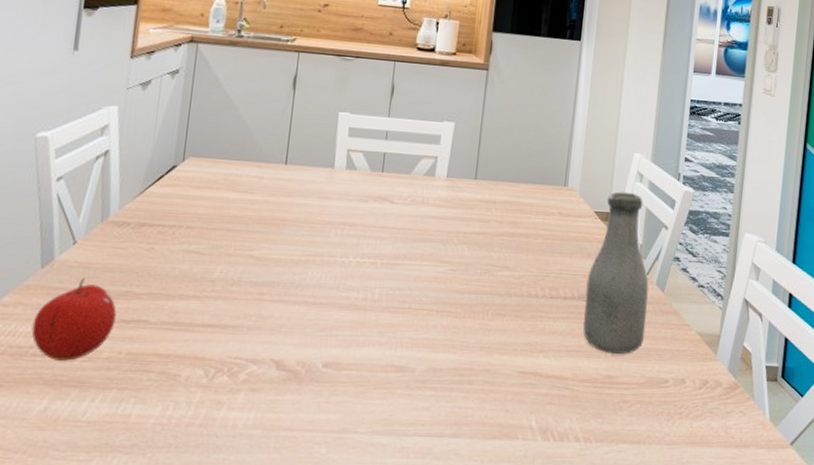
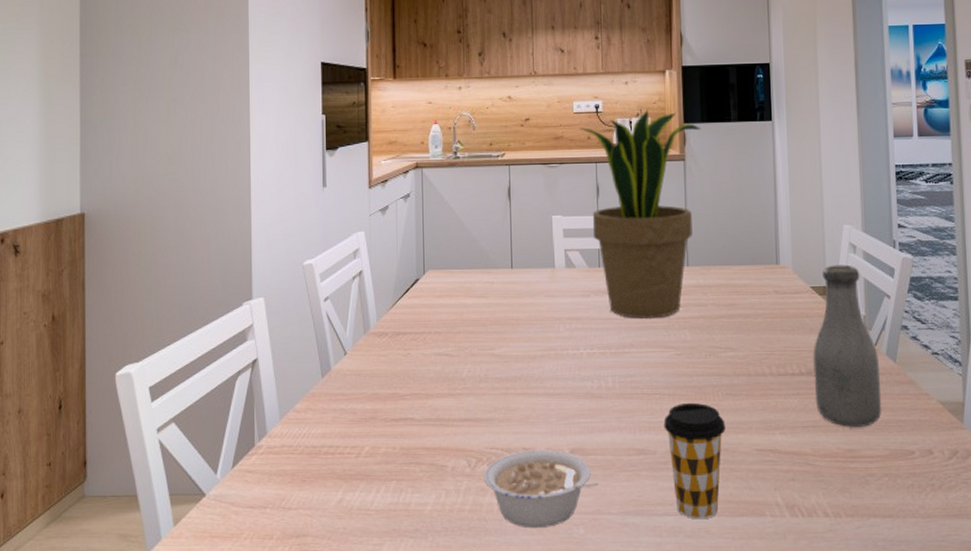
fruit: present [31,278,117,361] -> none [321,384,387,457]
legume: none [220,362,349,447] -> present [483,450,599,529]
potted plant: none [380,12,510,231] -> present [579,109,702,318]
coffee cup: none [427,320,491,441] -> present [663,402,726,520]

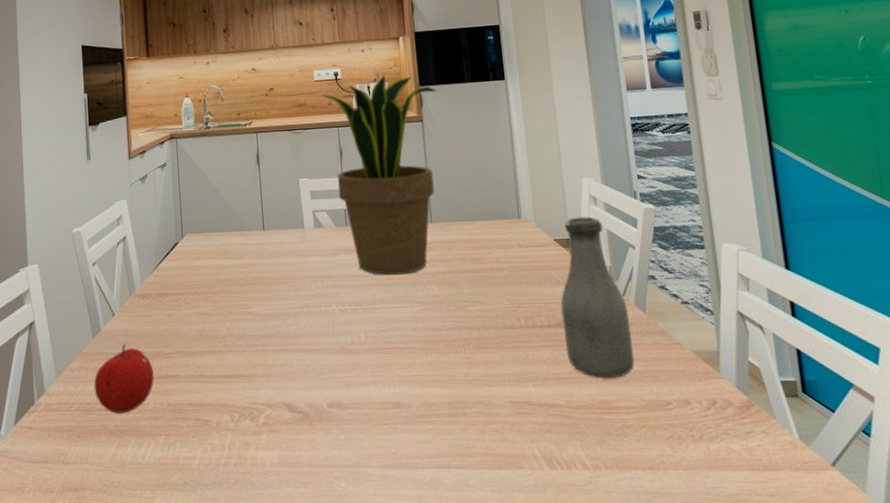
fruit: none [321,384,387,457] -> present [94,343,154,414]
legume: present [483,450,599,529] -> none [246,404,357,482]
coffee cup: present [663,402,726,520] -> none [417,356,479,472]

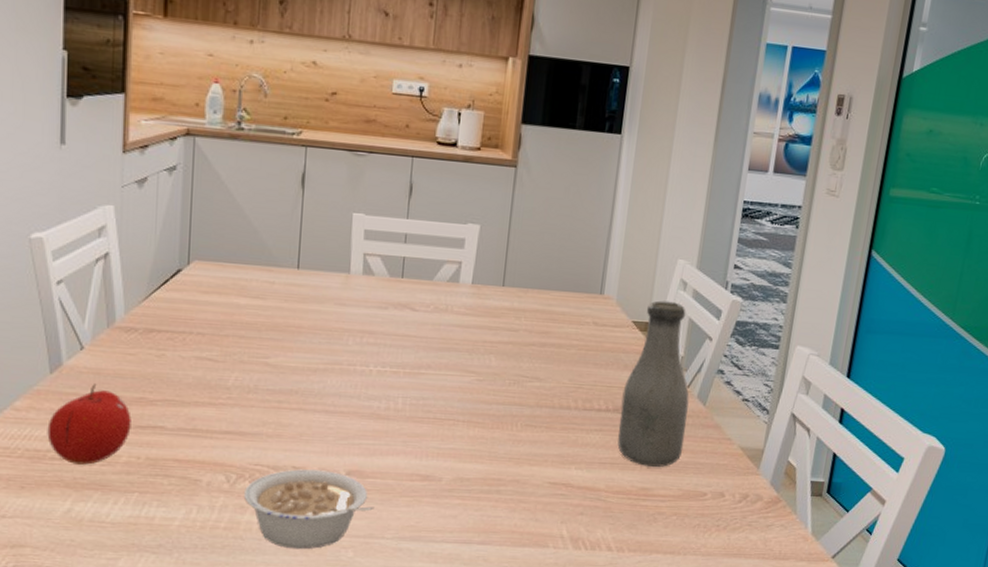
legume: none [246,404,357,482] -> present [243,469,375,550]
potted plant: present [320,74,437,275] -> none [397,101,541,340]

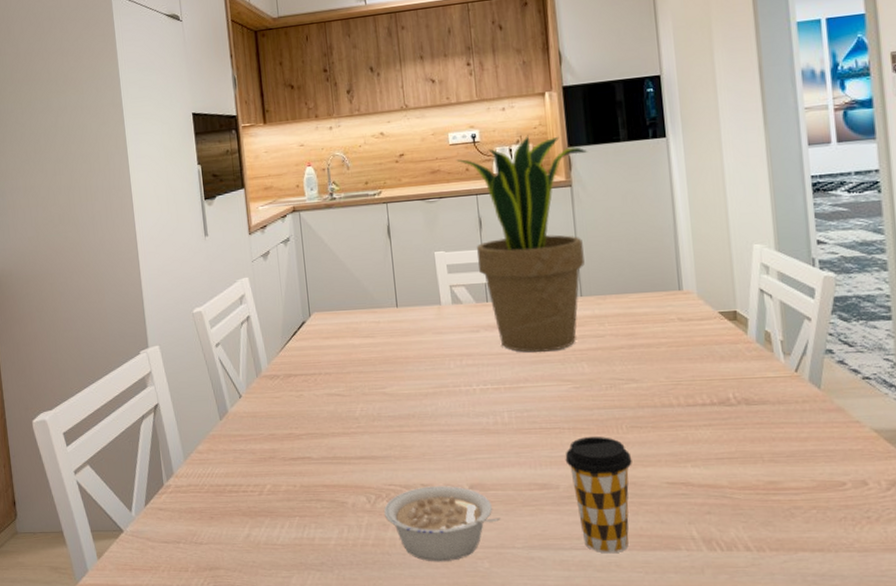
fruit: present [47,384,131,465] -> none [223,425,286,495]
potted plant: none [397,101,541,340] -> present [456,135,588,352]
coffee cup: none [453,431,521,548] -> present [565,436,632,554]
bottle: present [617,300,690,467] -> none [725,287,807,458]

